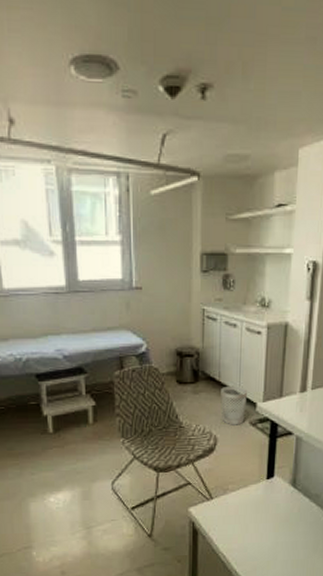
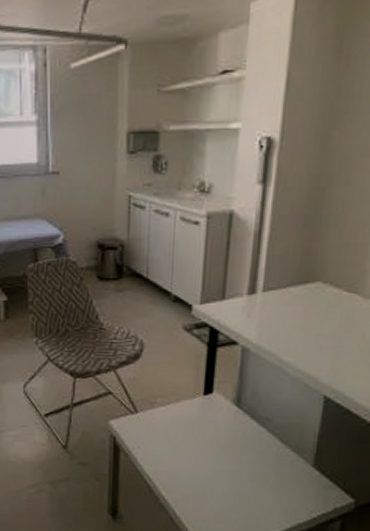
wastebasket: present [221,385,248,425] -> none [148,284,182,330]

